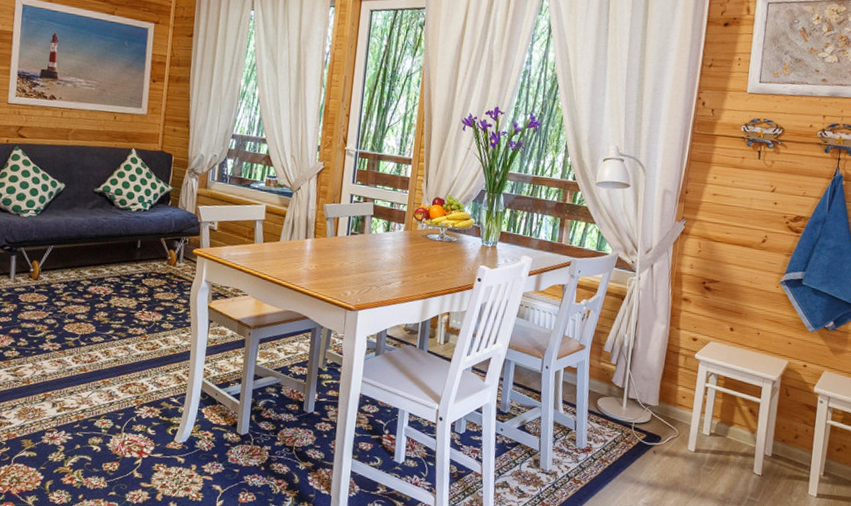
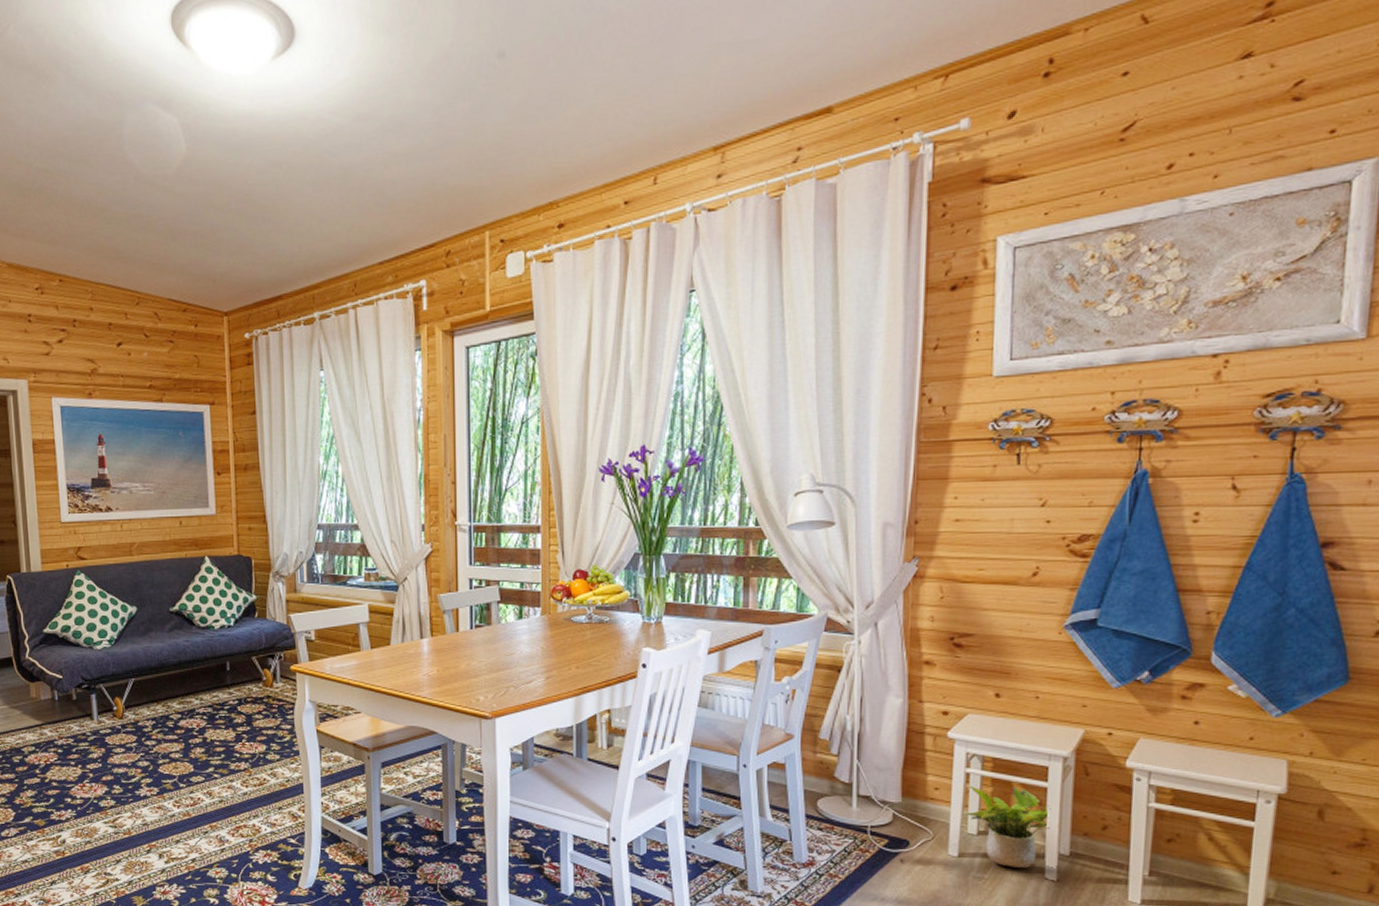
potted plant: none [701,397,761,464] -> present [964,785,1051,868]

